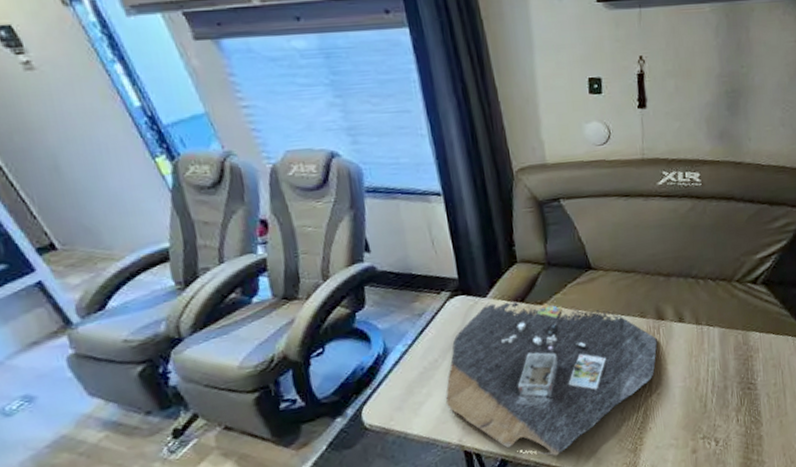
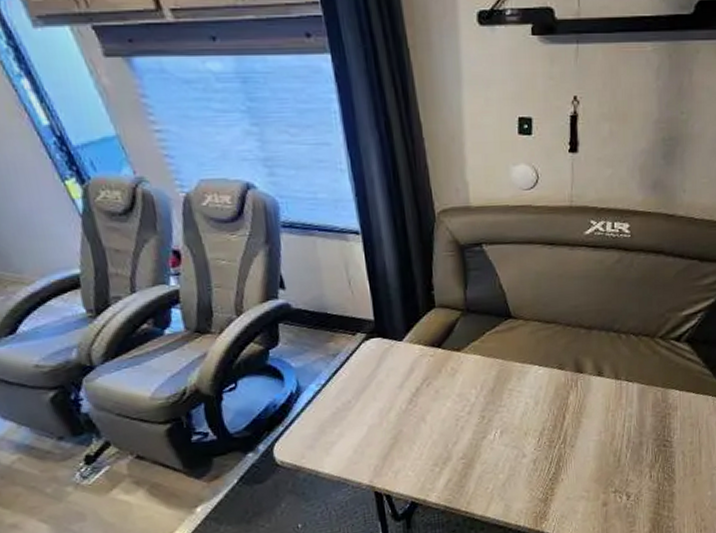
lego set: present [445,302,657,456] -> none [357,347,574,502]

